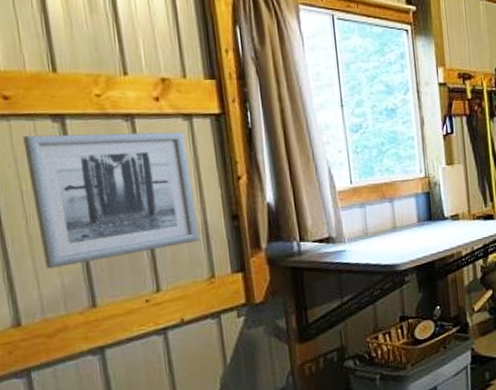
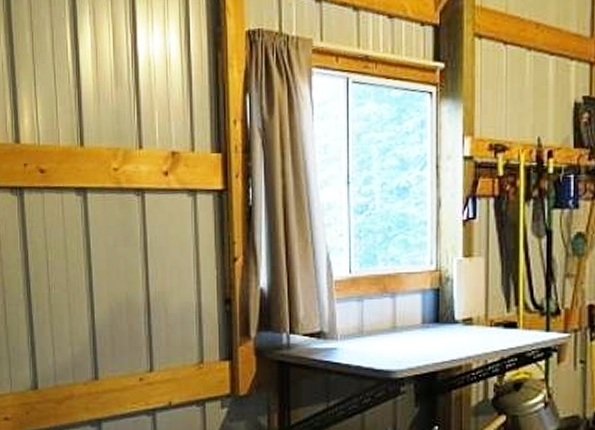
wall art: present [22,131,200,268] -> none [52,207,193,337]

